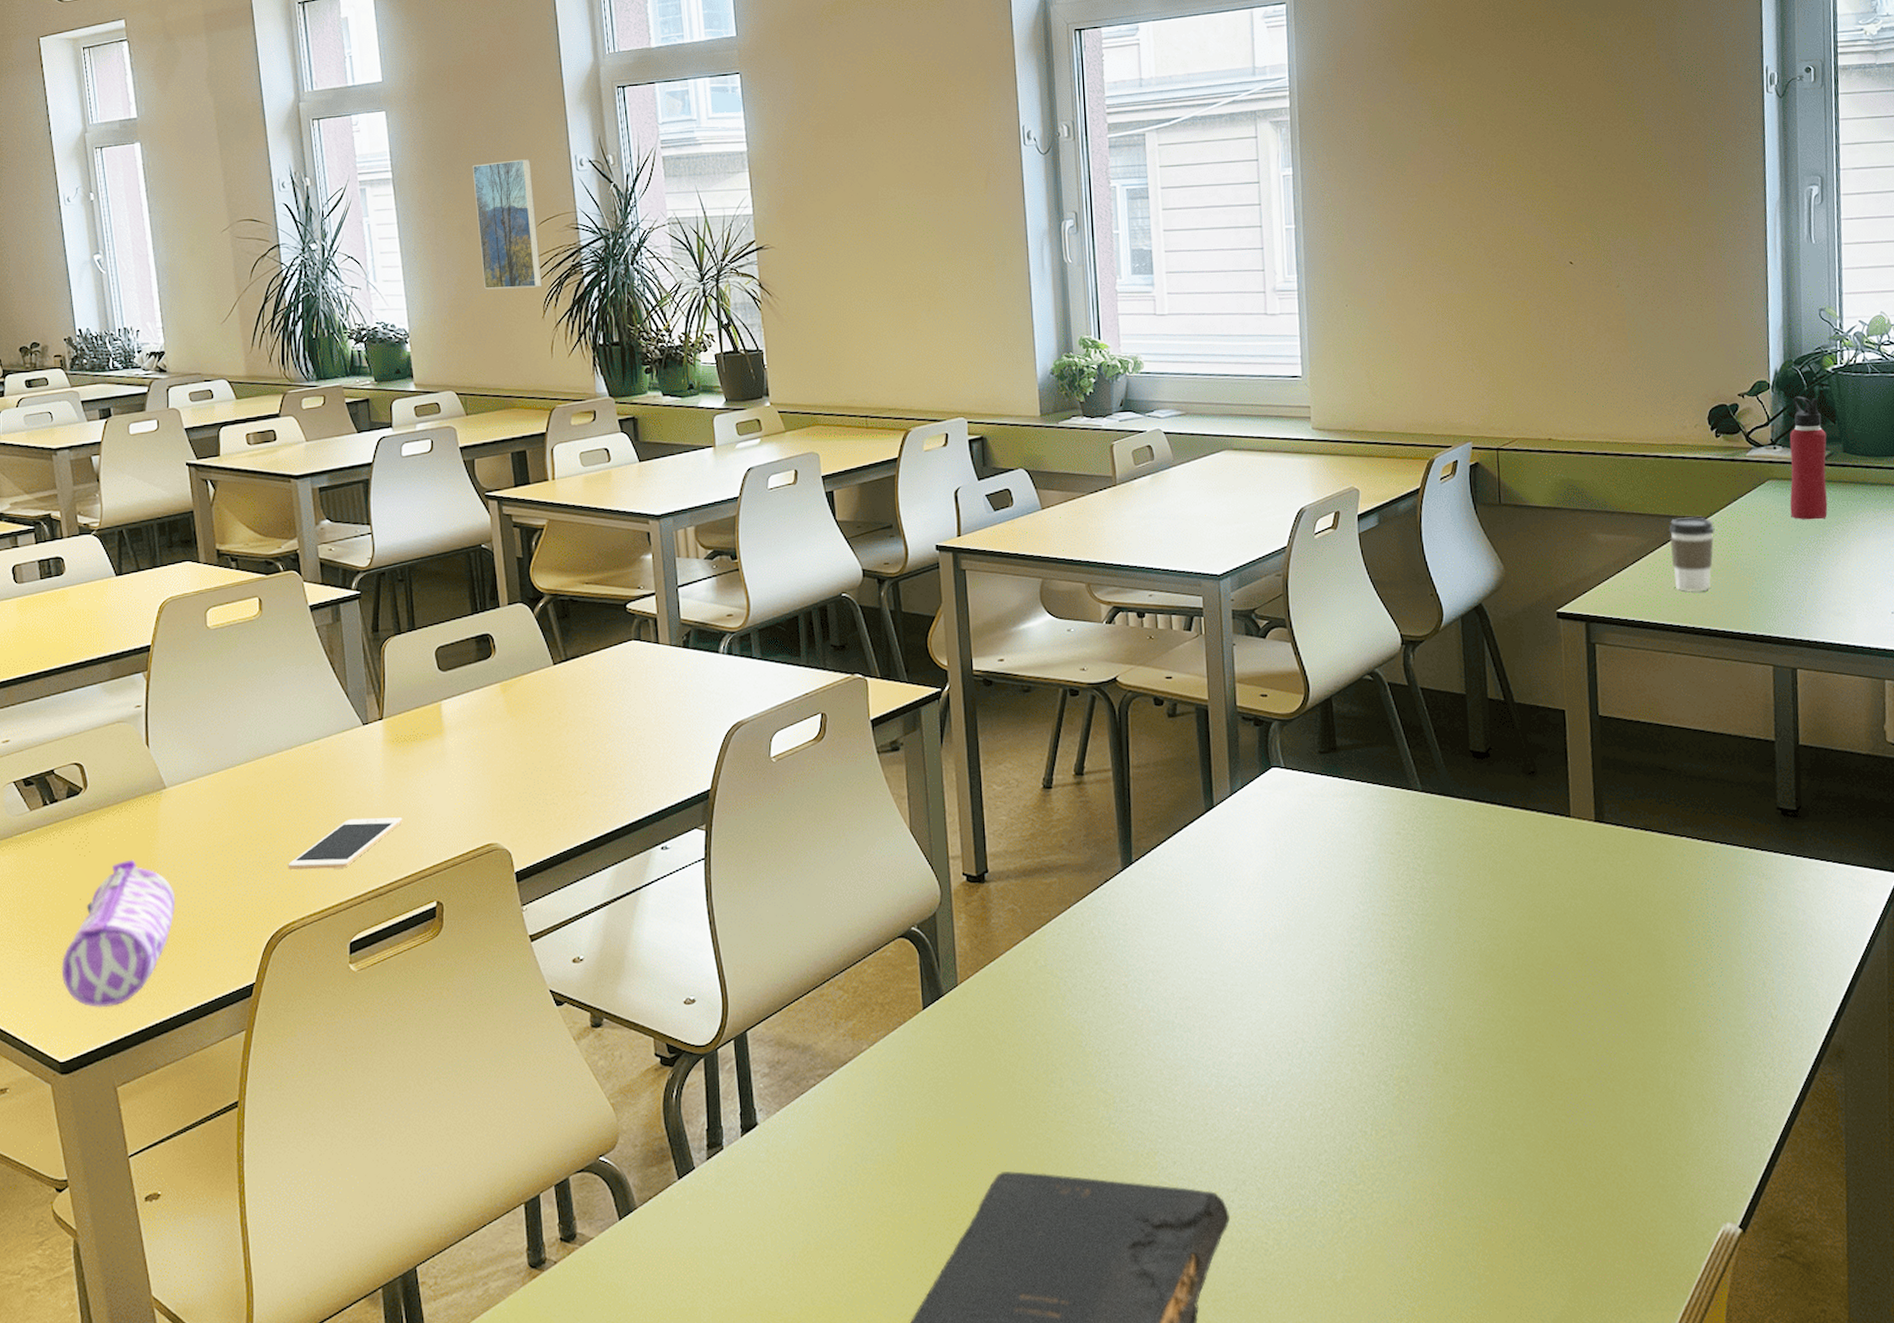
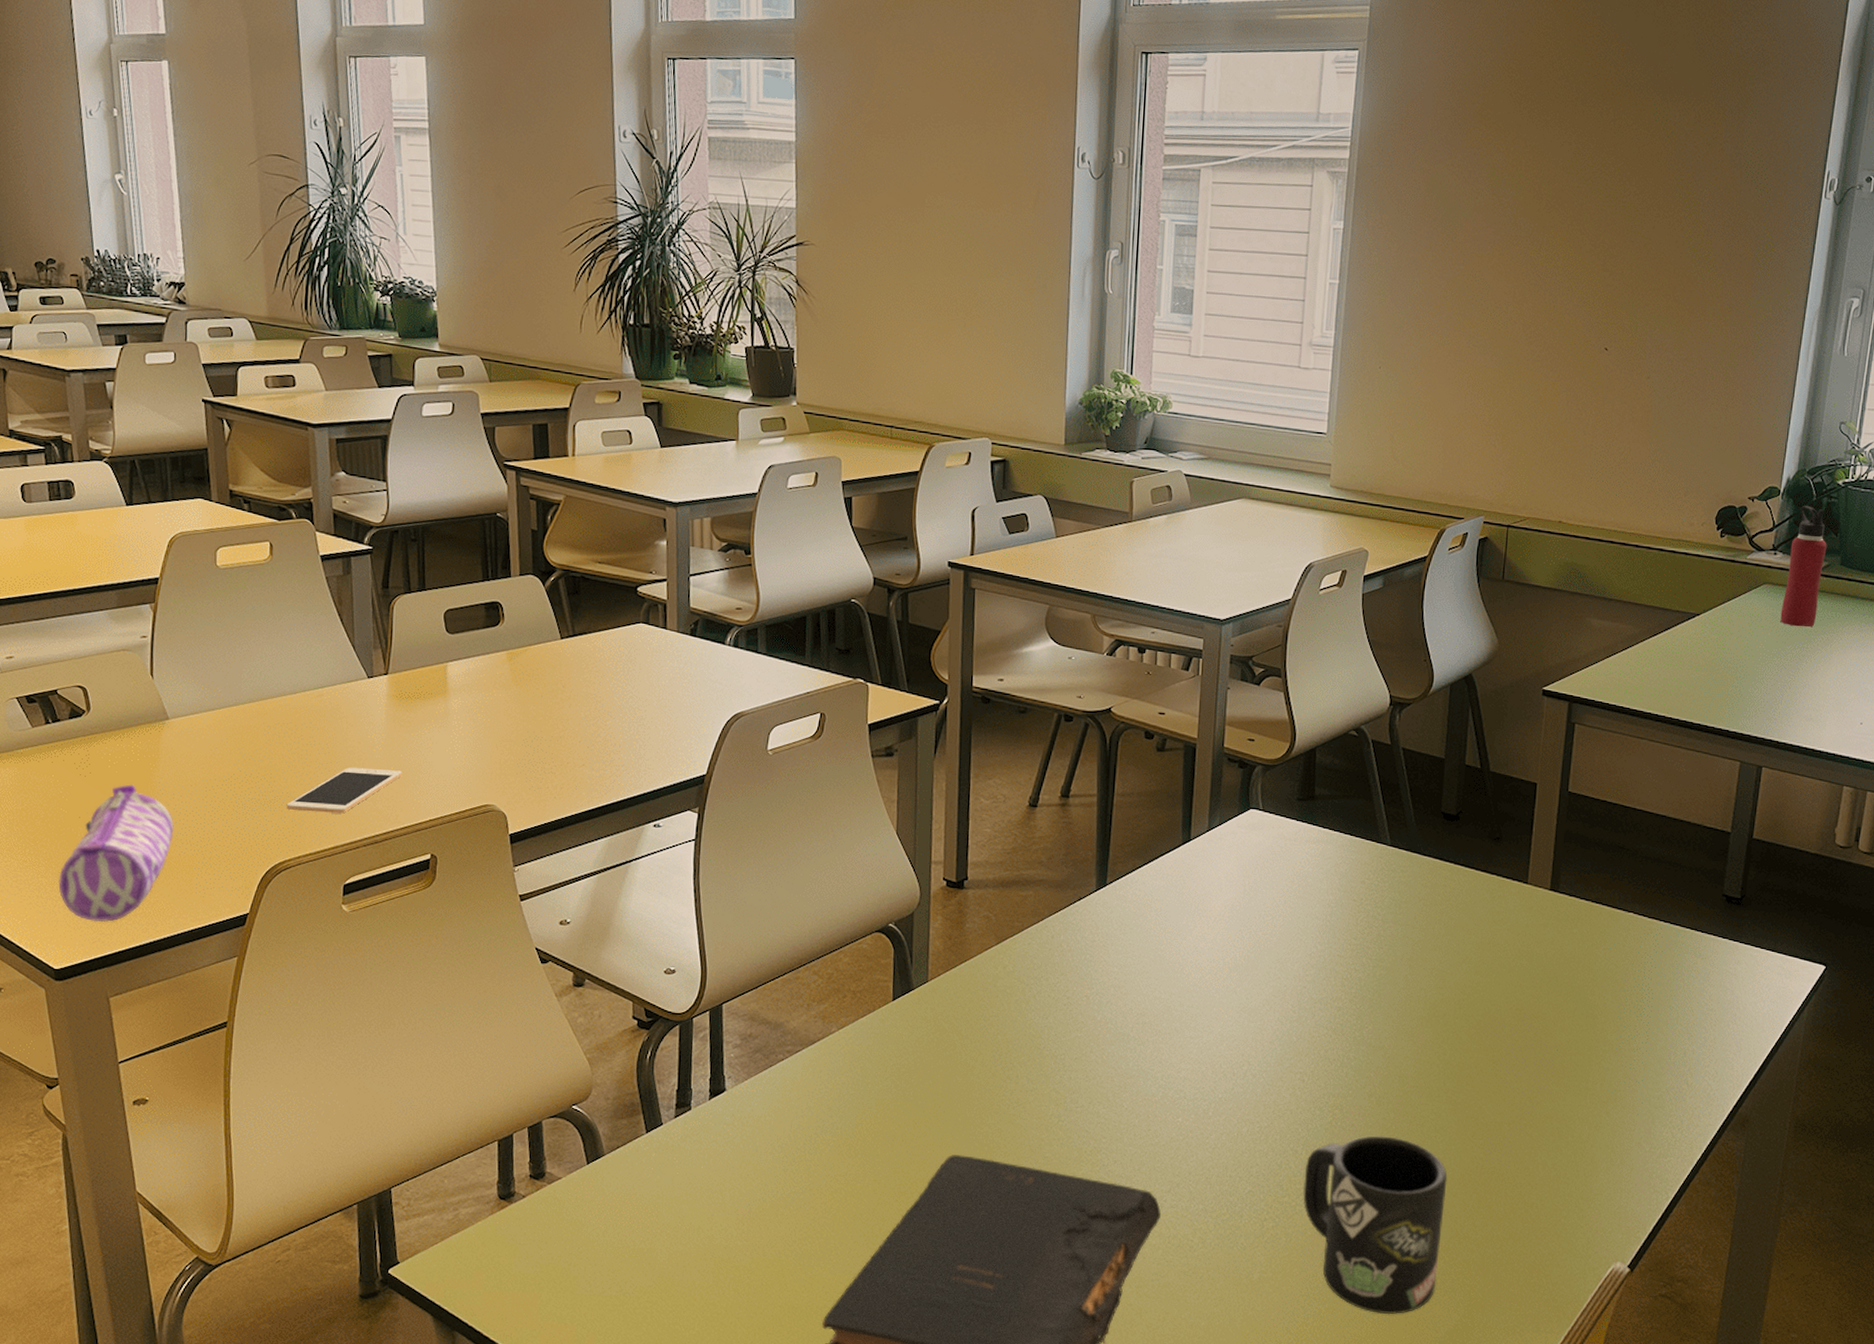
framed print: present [472,159,543,290] -> none [511,123,576,259]
mug: none [1377,1106,1535,1307] -> present [1303,1135,1448,1315]
coffee cup: present [1668,517,1715,591] -> none [1659,611,1706,684]

